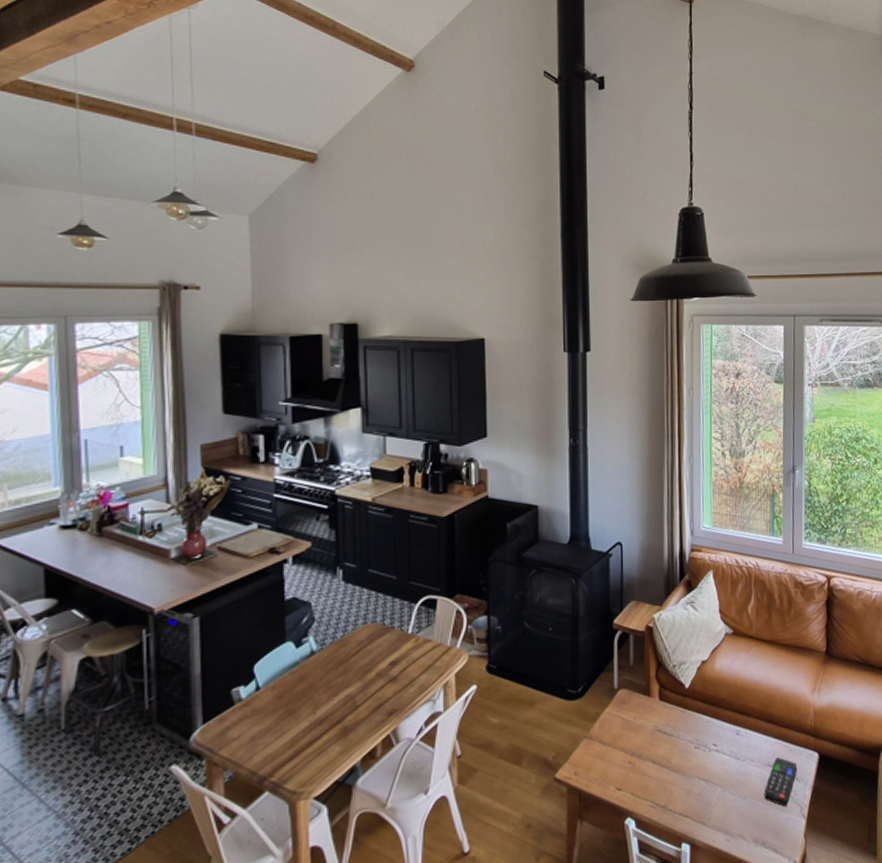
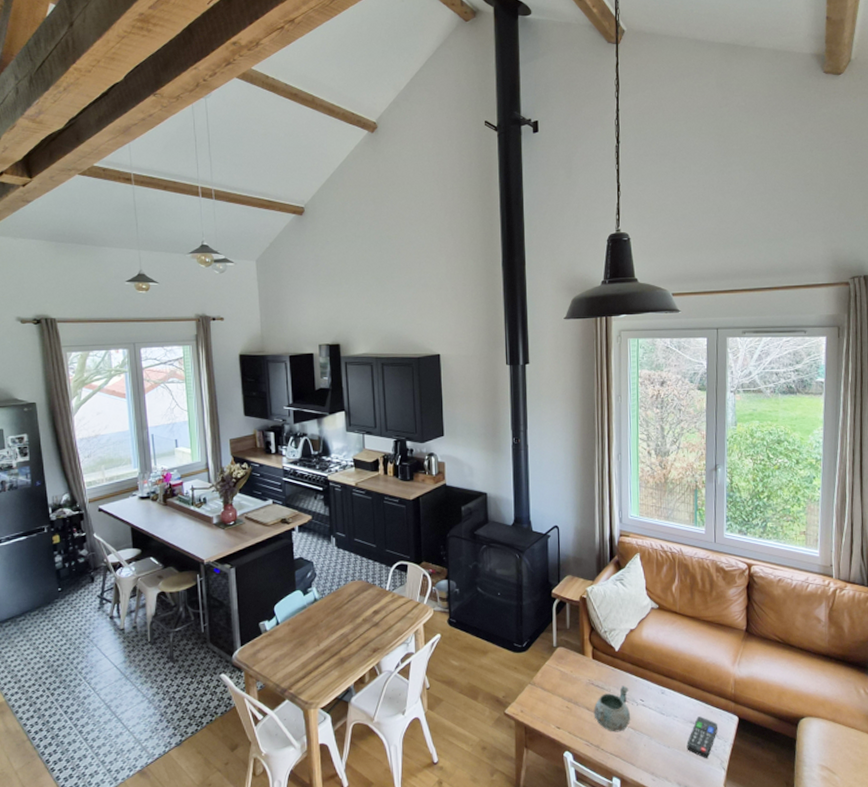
decorative bowl: none [660,729,703,788] -> present [593,685,631,732]

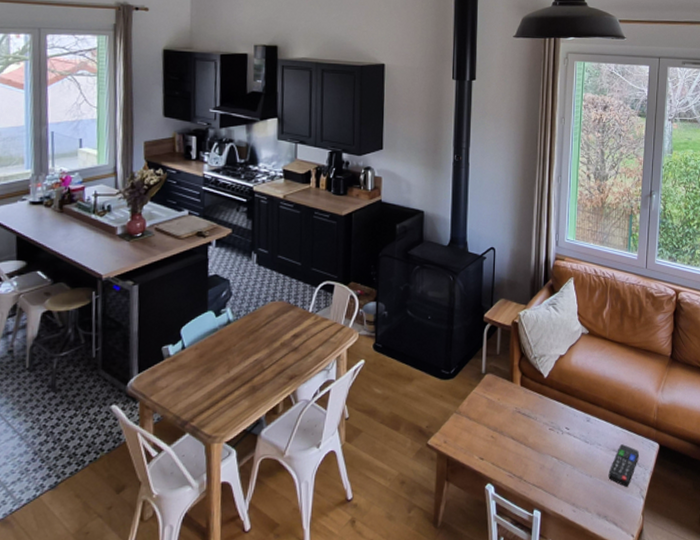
decorative bowl: present [593,685,631,732] -> none [518,413,556,463]

